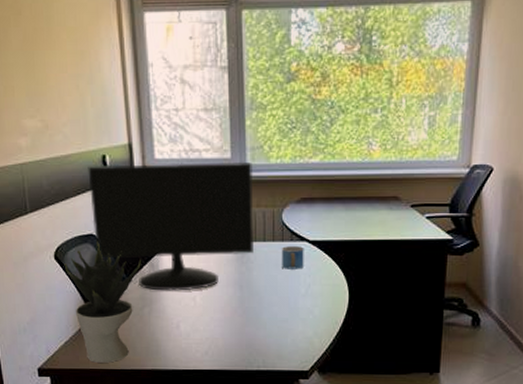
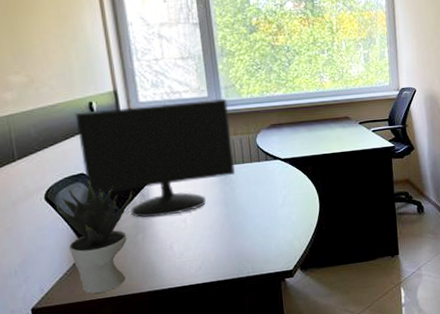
mug: present [281,246,304,269] -> none [258,164,279,185]

